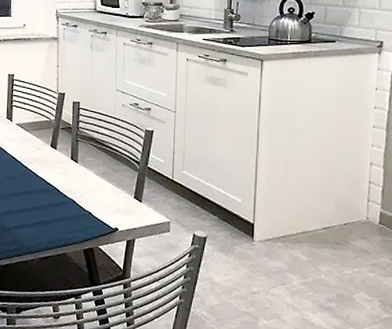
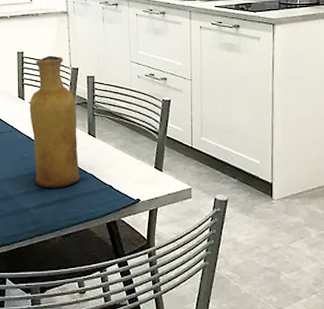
vase: none [16,79,61,211] -> present [29,55,80,189]

